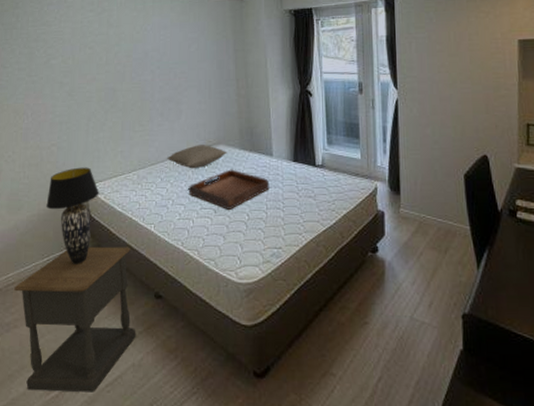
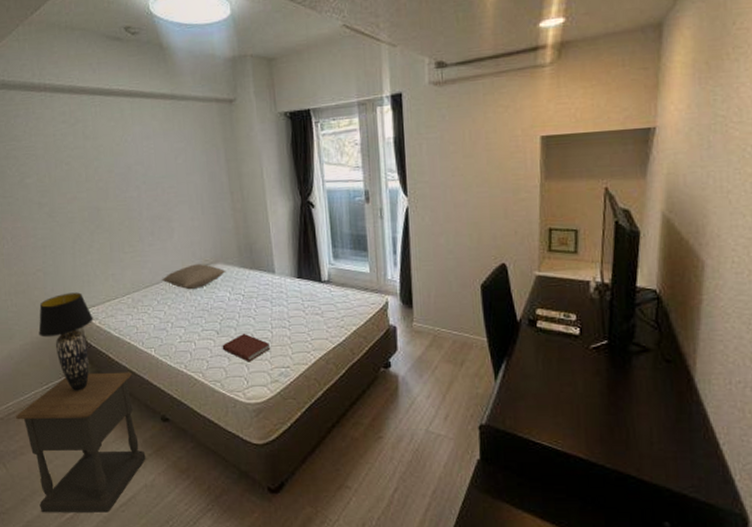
serving tray: present [188,169,270,210] -> none [187,288,274,330]
book: none [218,212,265,242] -> present [222,333,271,362]

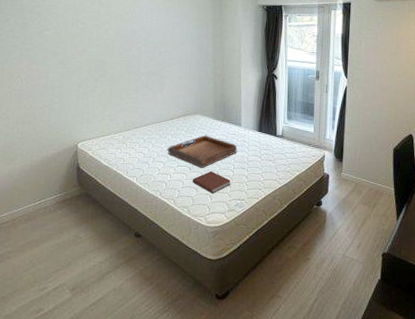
nightstand: present [16,372,146,513] -> none [8,193,118,311]
table lamp: present [38,292,93,391] -> none [38,126,88,208]
pillow: present [161,264,226,290] -> none [149,113,203,133]
serving tray: none [187,288,274,330] -> present [167,135,237,168]

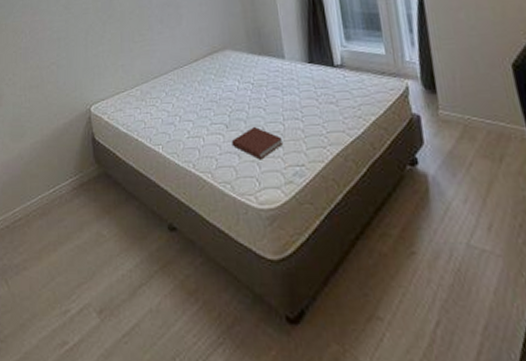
serving tray: present [167,135,237,168] -> none [195,76,285,124]

